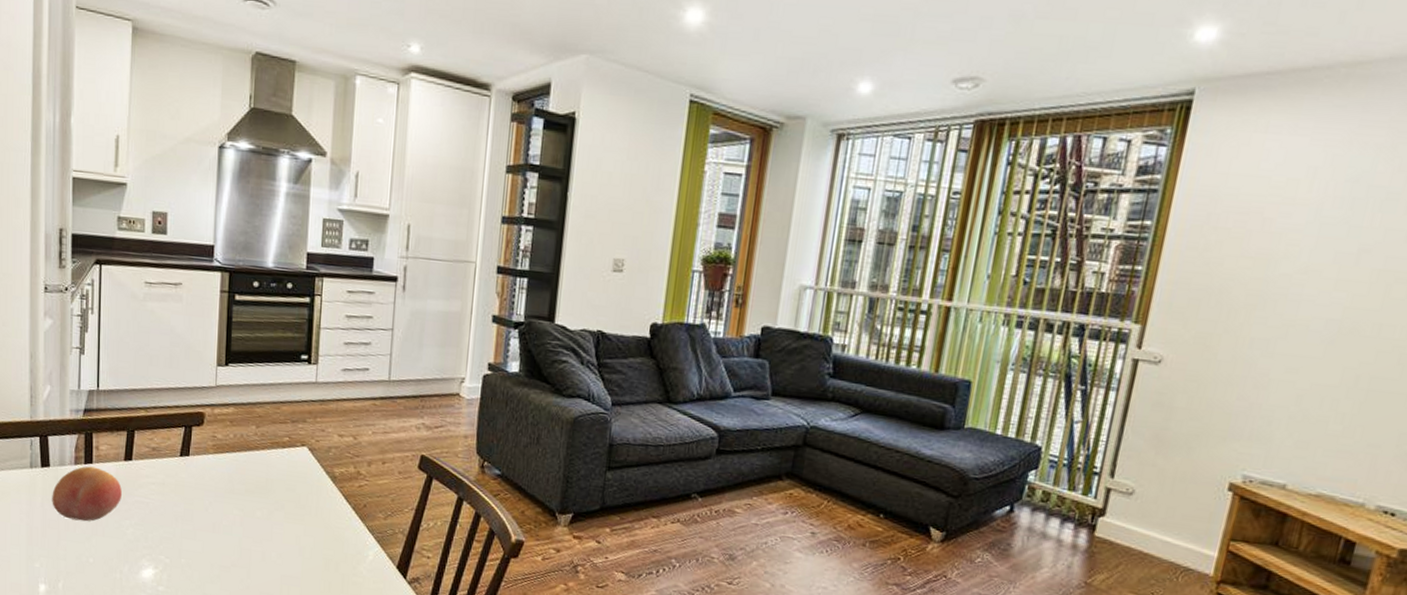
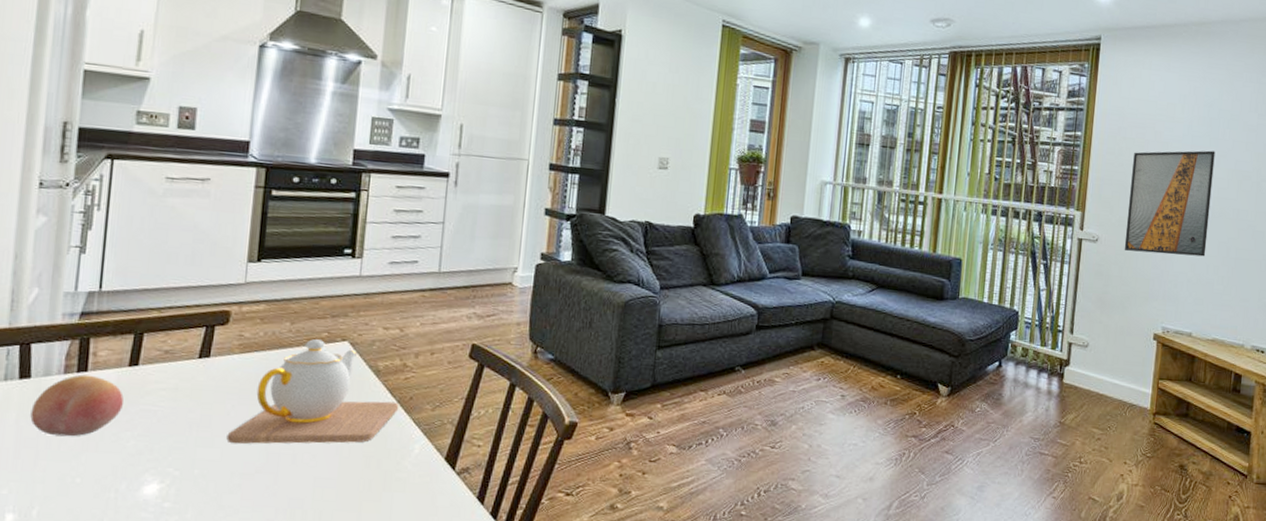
teapot: none [206,443,354,546] -> present [226,339,399,444]
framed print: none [1198,243,1355,387] -> present [1124,150,1216,257]

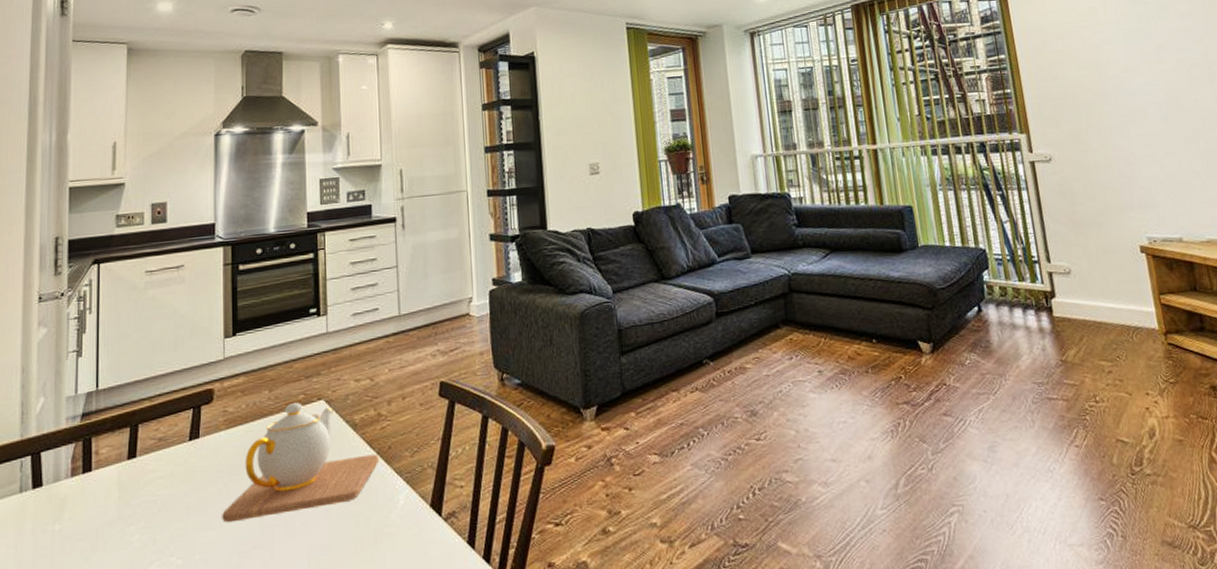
fruit: present [30,374,124,437] -> none [44,474,125,541]
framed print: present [1124,150,1216,257] -> none [1066,45,1173,164]

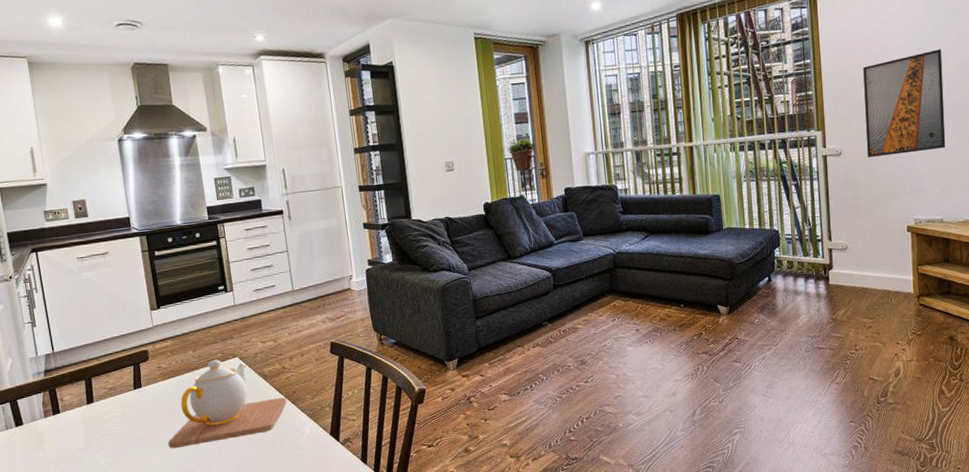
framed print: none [1066,45,1173,164] -> present [863,49,946,157]

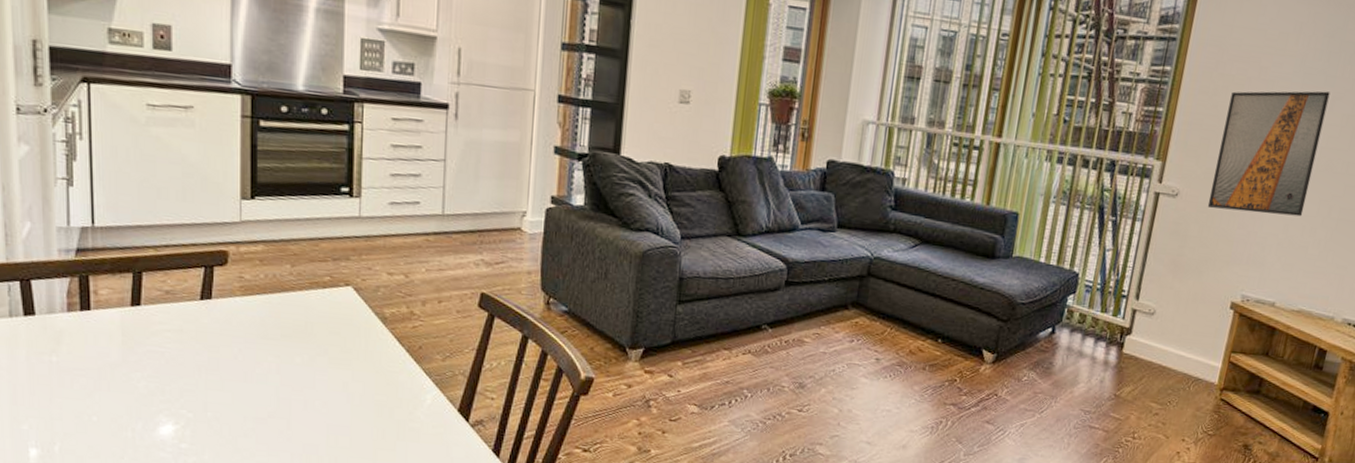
teapot: present [168,360,287,449] -> none [236,283,409,392]

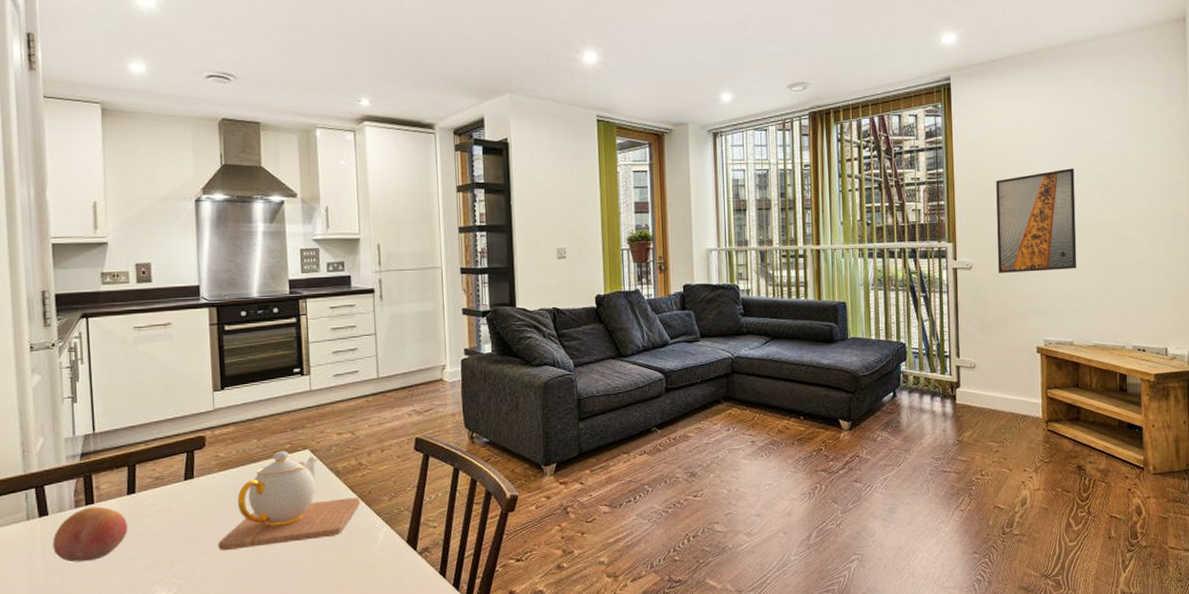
fruit: none [40,313,129,376] -> present [53,506,128,562]
teapot: none [236,283,409,392] -> present [218,451,361,551]

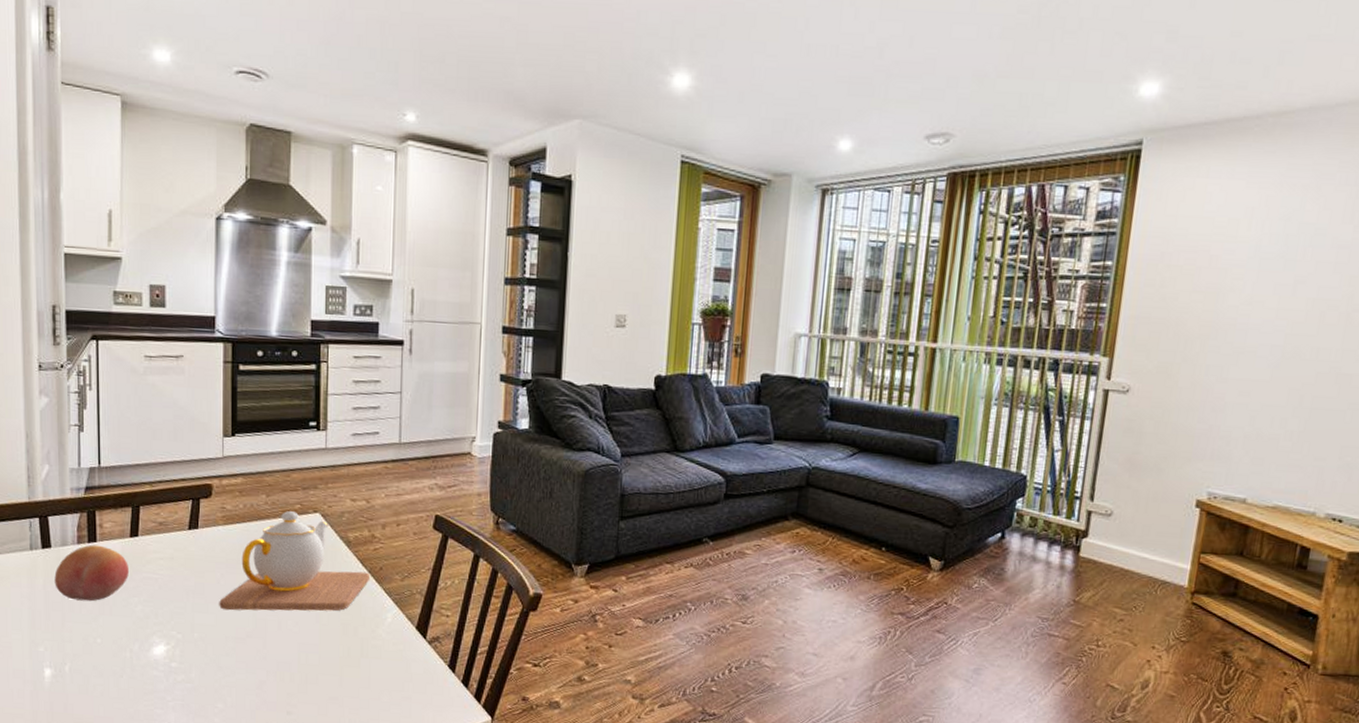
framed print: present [996,168,1077,273] -> none [1162,275,1291,407]

